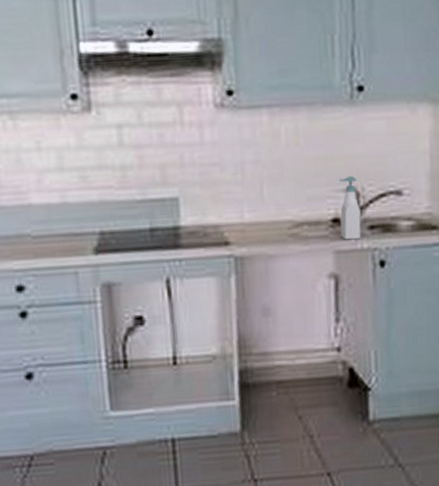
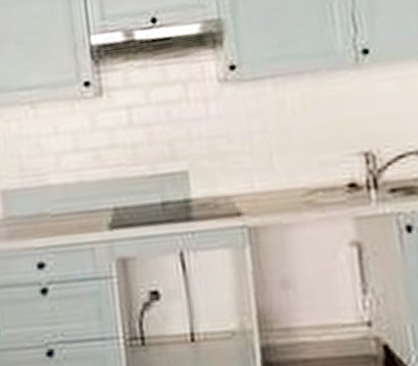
soap bottle: present [340,175,361,240] -> none [352,138,382,206]

